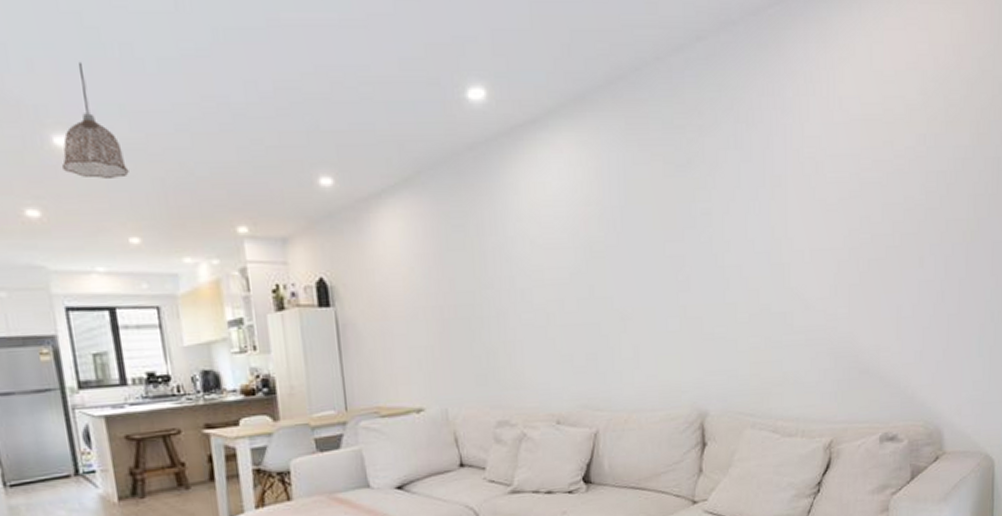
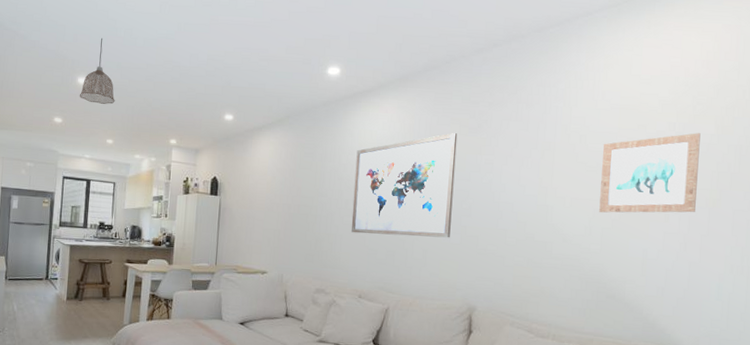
wall art: none [526,175,666,336] -> present [350,133,458,238]
wall art: none [844,145,954,264] -> present [599,133,701,213]

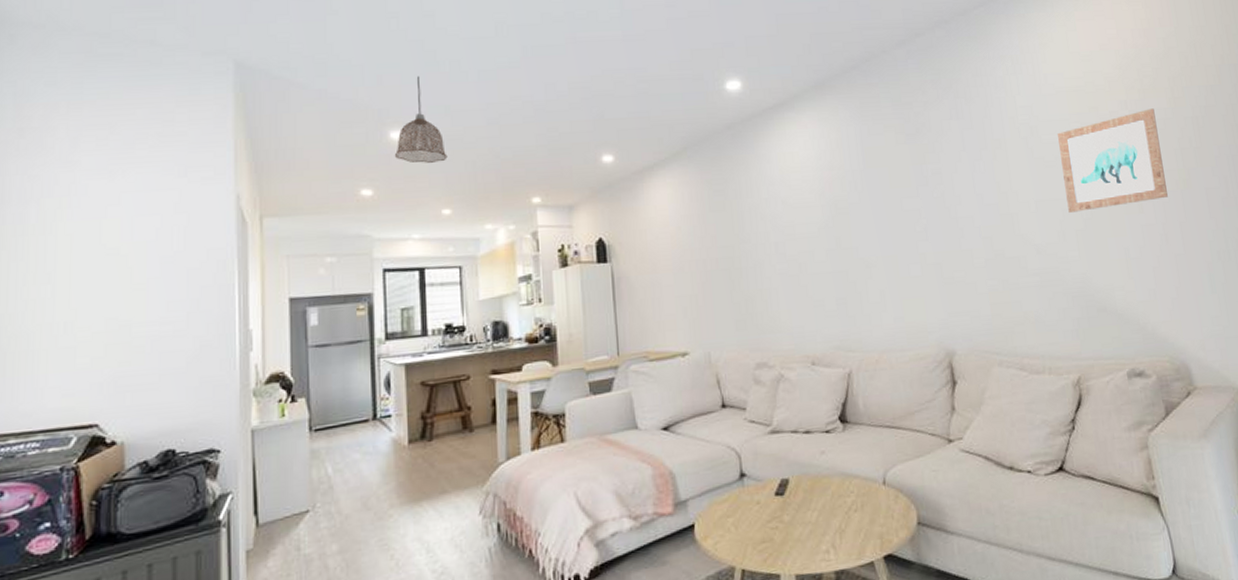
wall art: present [350,133,458,238] -> none [778,142,909,283]

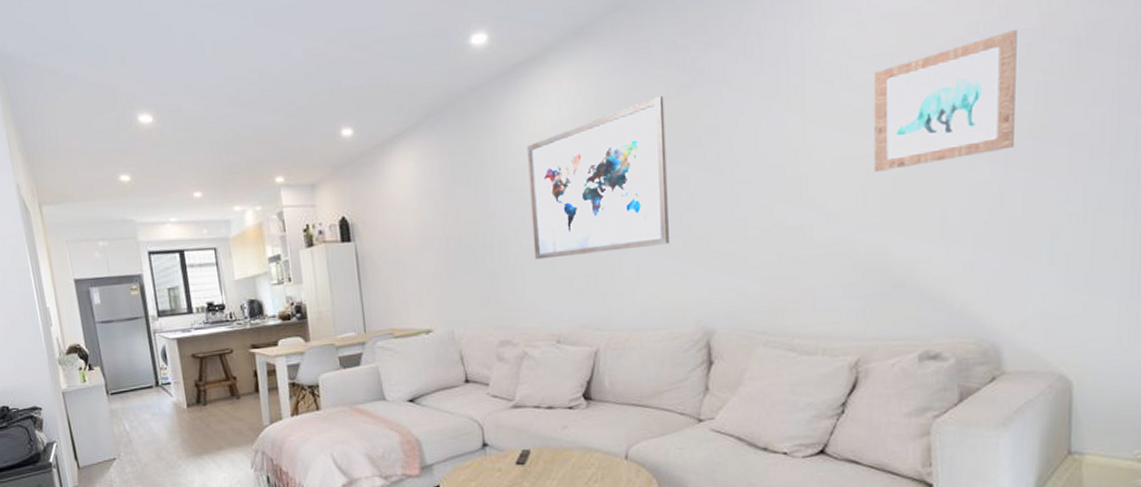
pendant lamp: present [394,75,448,163] -> none [144,53,193,146]
wall art: none [778,142,909,283] -> present [527,96,669,260]

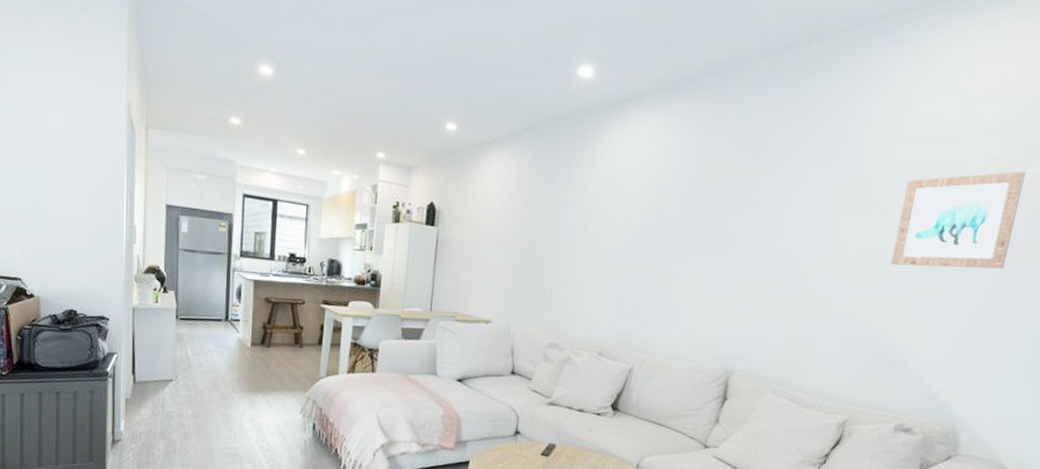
wall art: present [527,96,669,260] -> none [594,159,733,289]

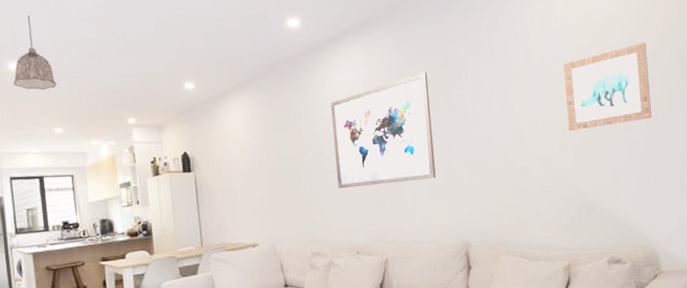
pendant lamp: none [261,12,308,103] -> present [12,15,57,90]
wall art: none [594,159,733,289] -> present [330,72,436,189]

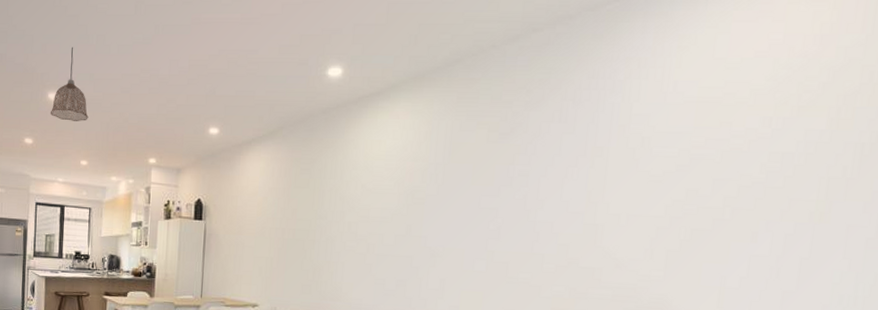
wall art: present [330,72,436,189] -> none [354,140,485,265]
wall art: present [564,42,652,131] -> none [664,129,807,232]

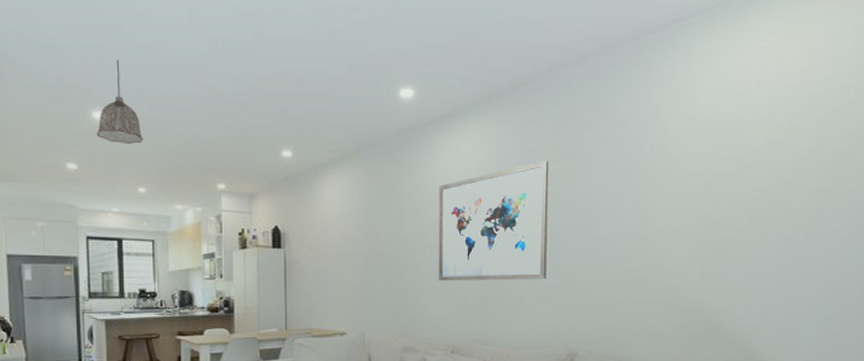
wall art: none [354,140,485,265] -> present [438,161,549,281]

